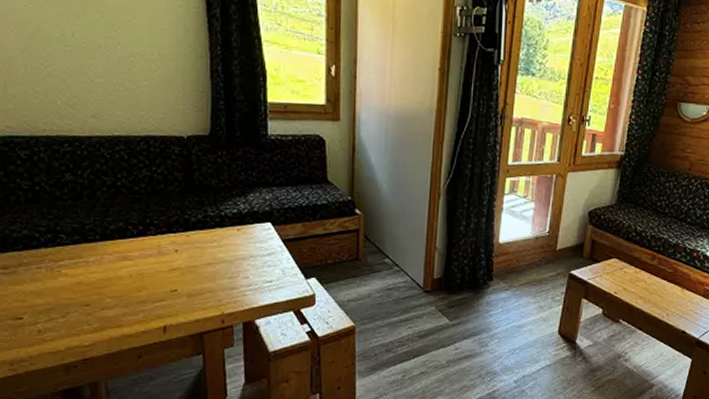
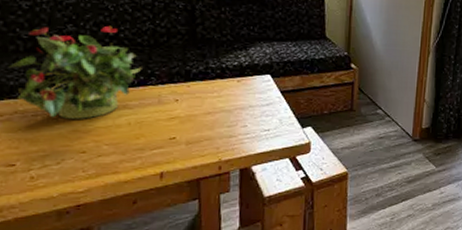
potted plant: none [10,173,141,271] -> present [8,25,142,119]

